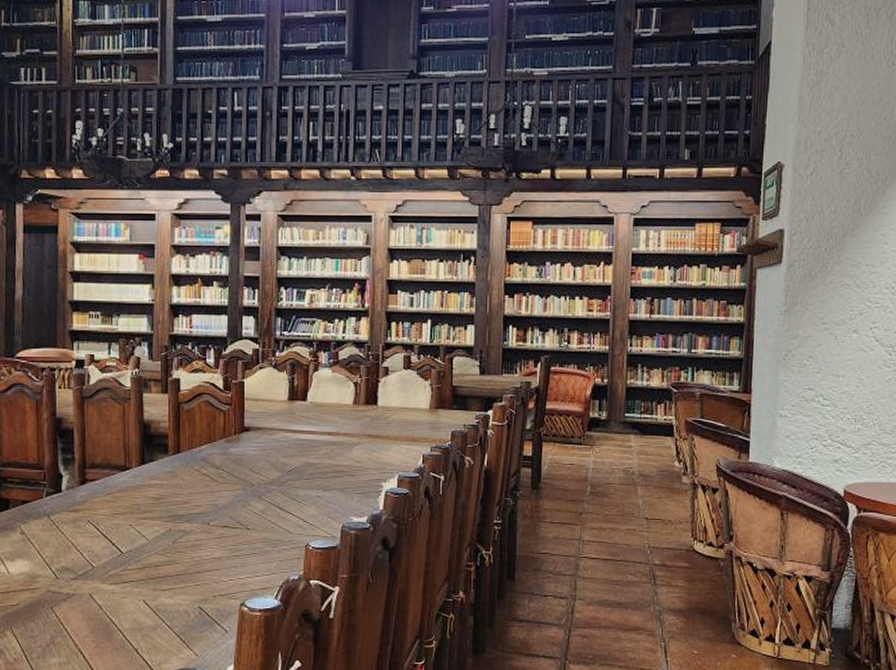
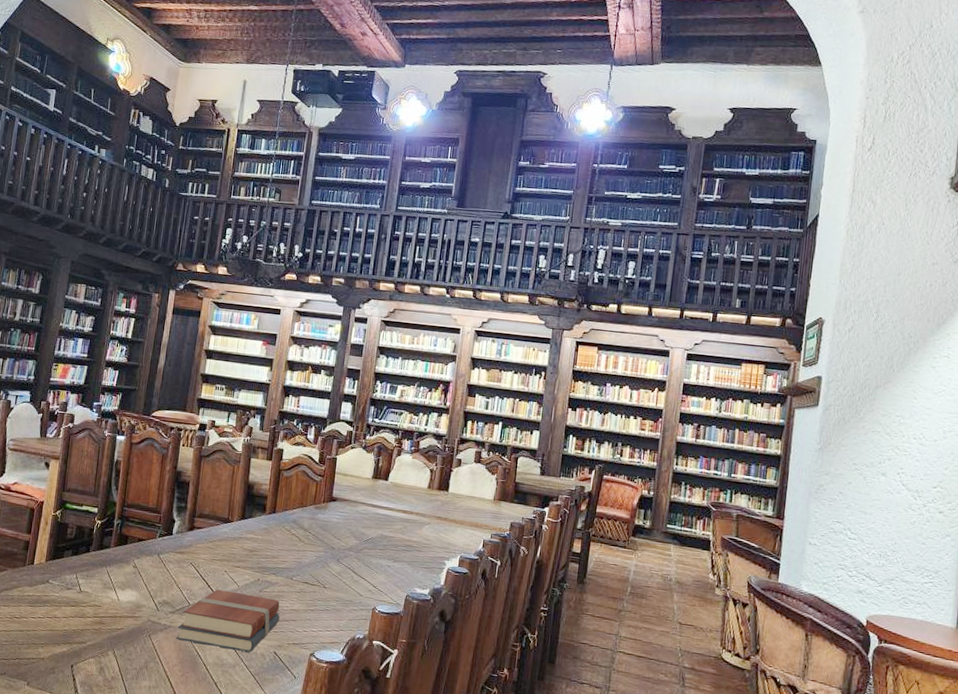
books: none [82,546,200,611] -> present [176,589,280,652]

